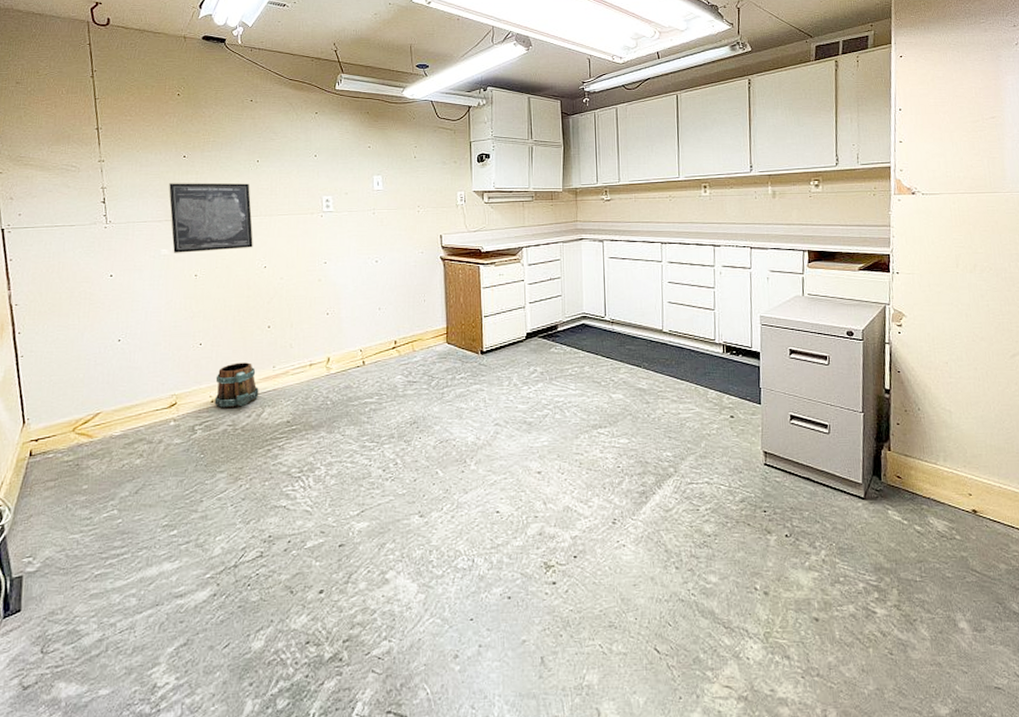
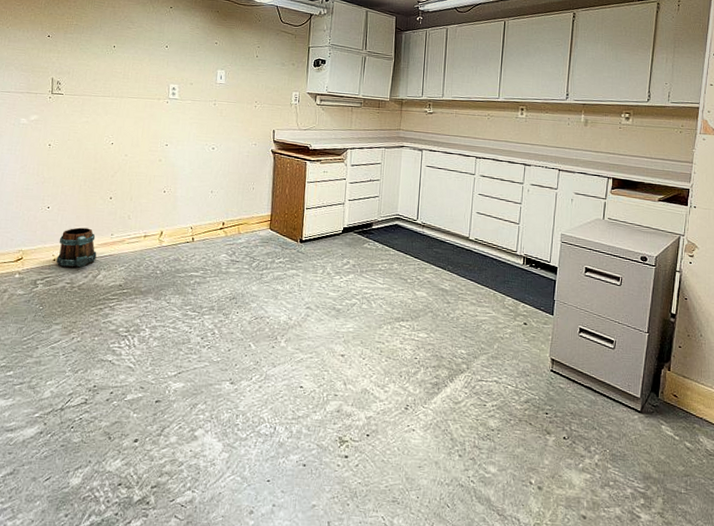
wall art: present [169,182,253,253] -> none [31,59,105,125]

